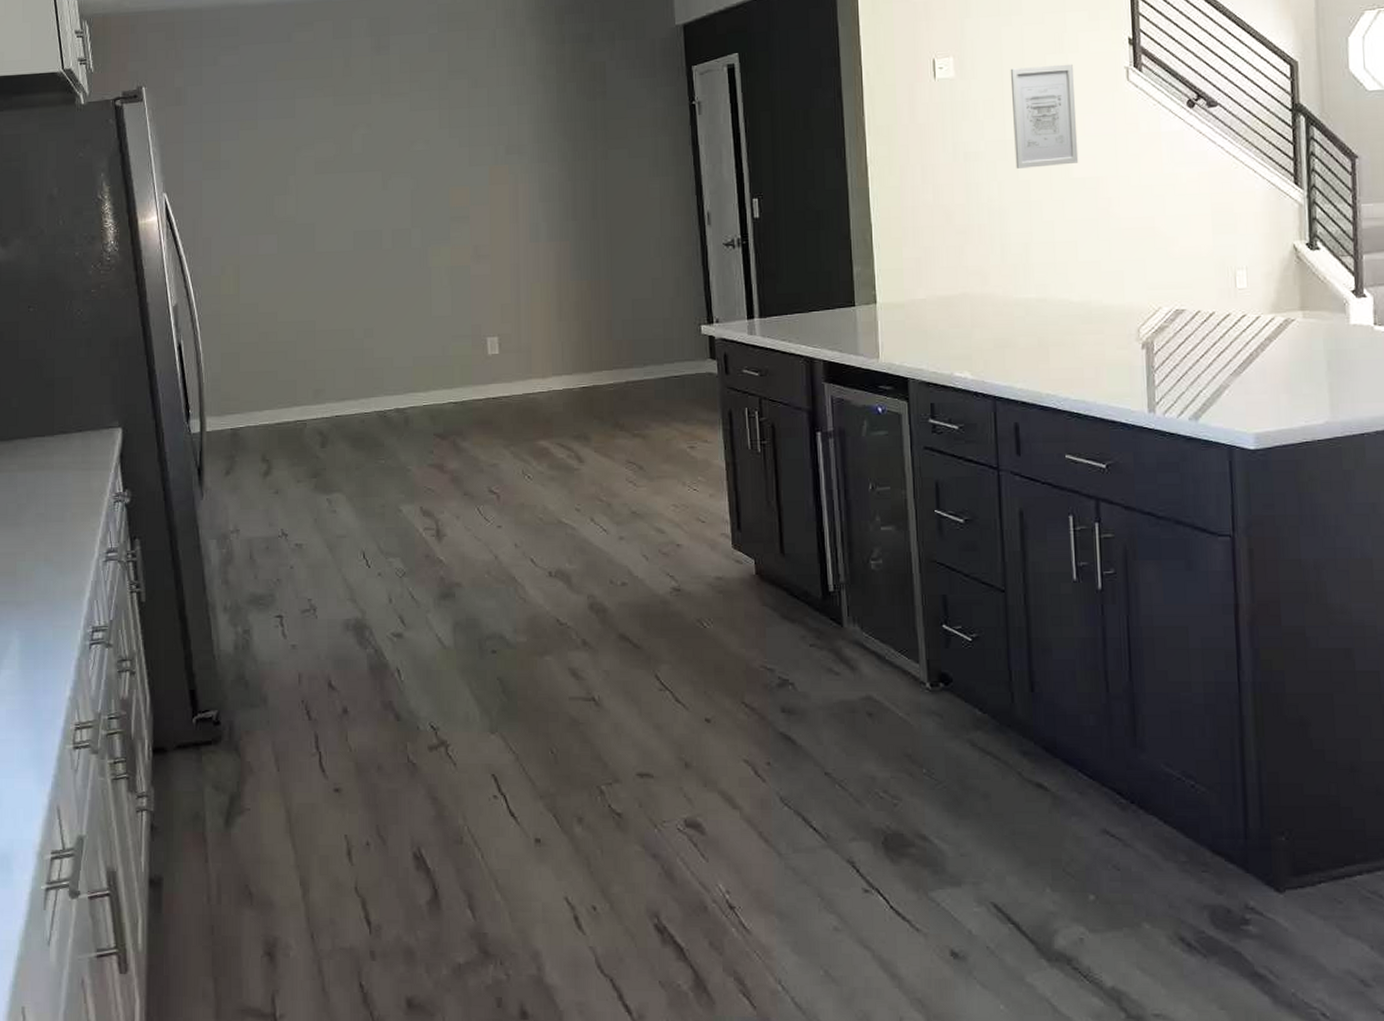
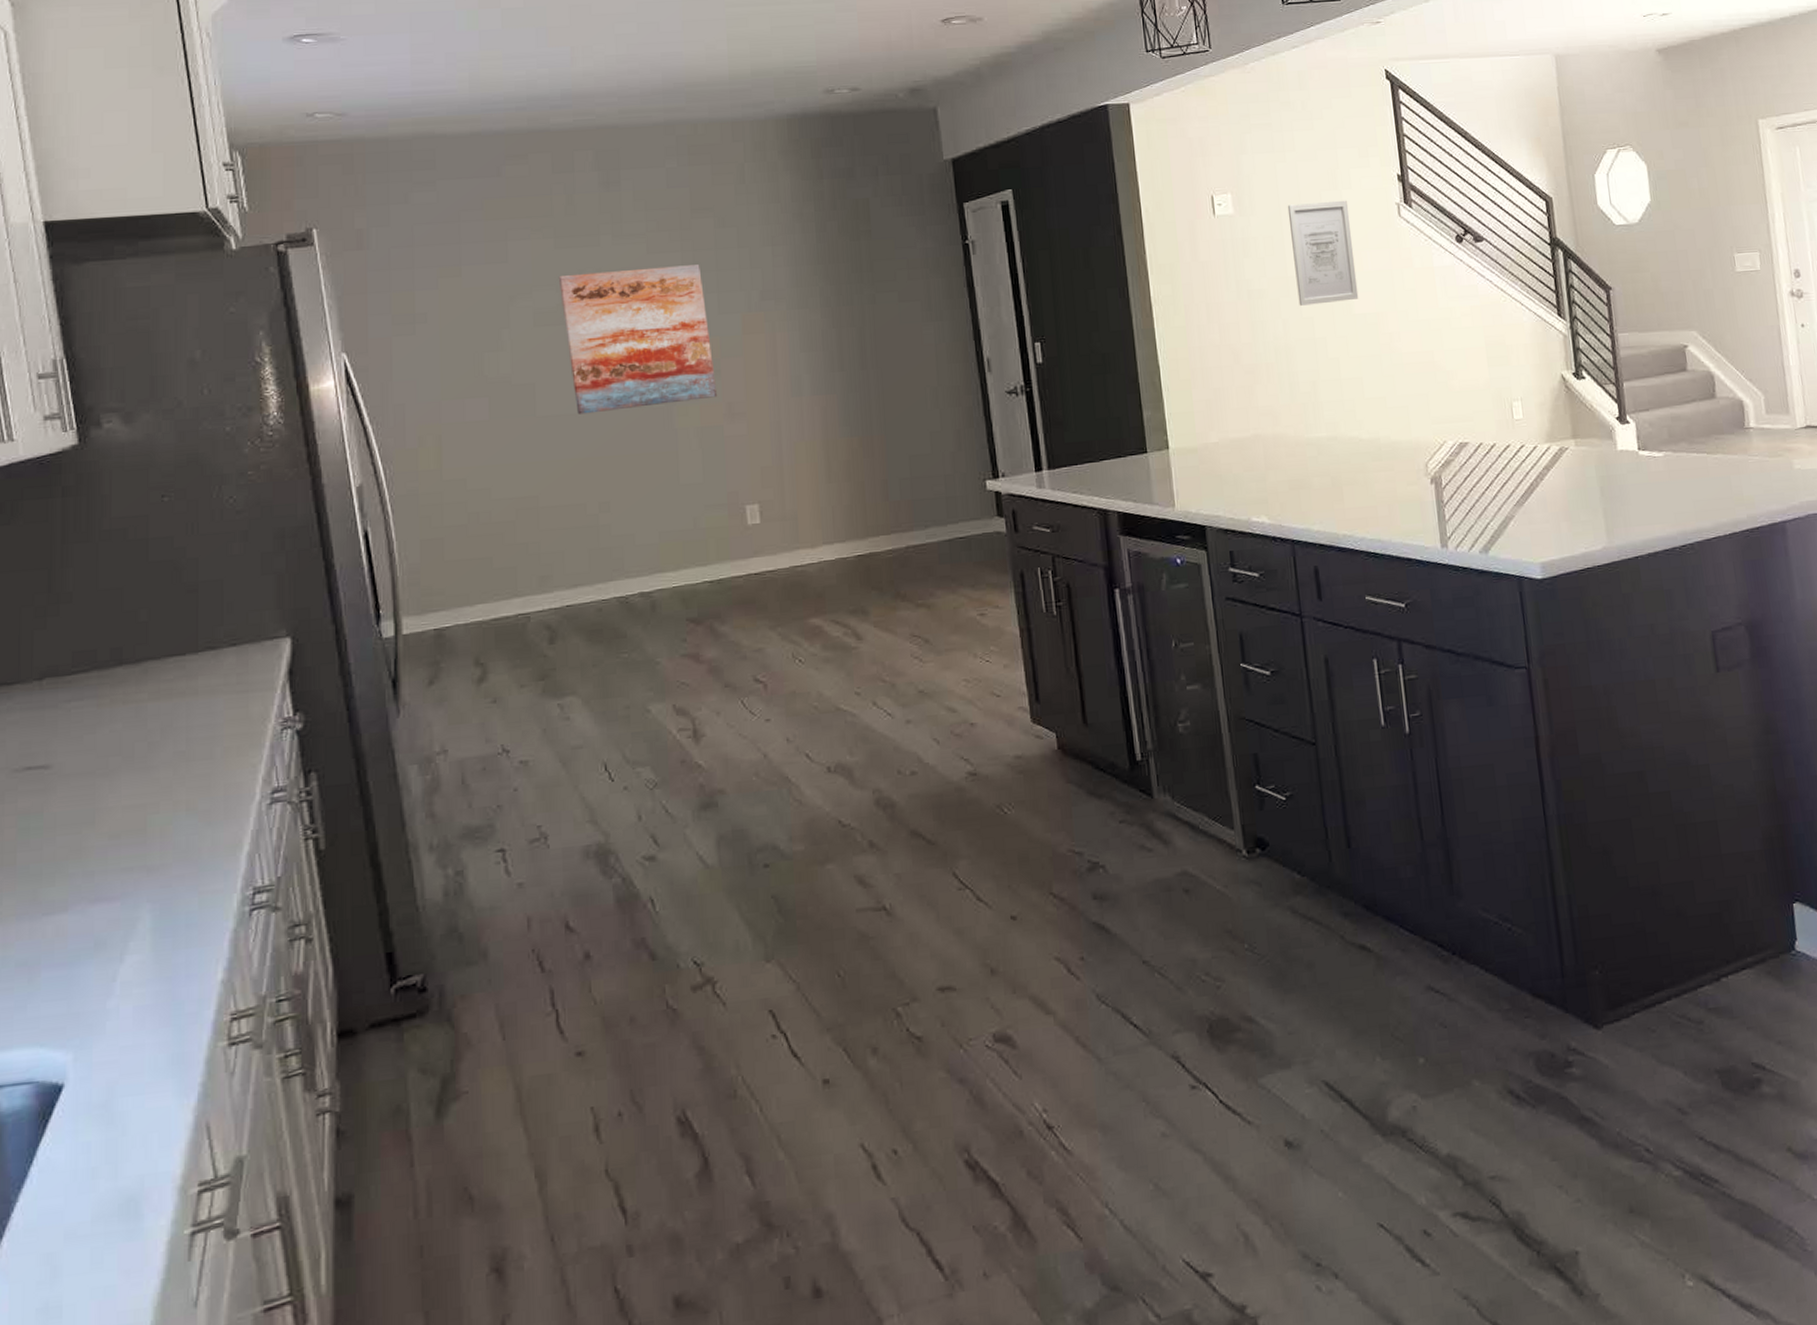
wall art: none [336,121,466,252] -> present [558,264,718,415]

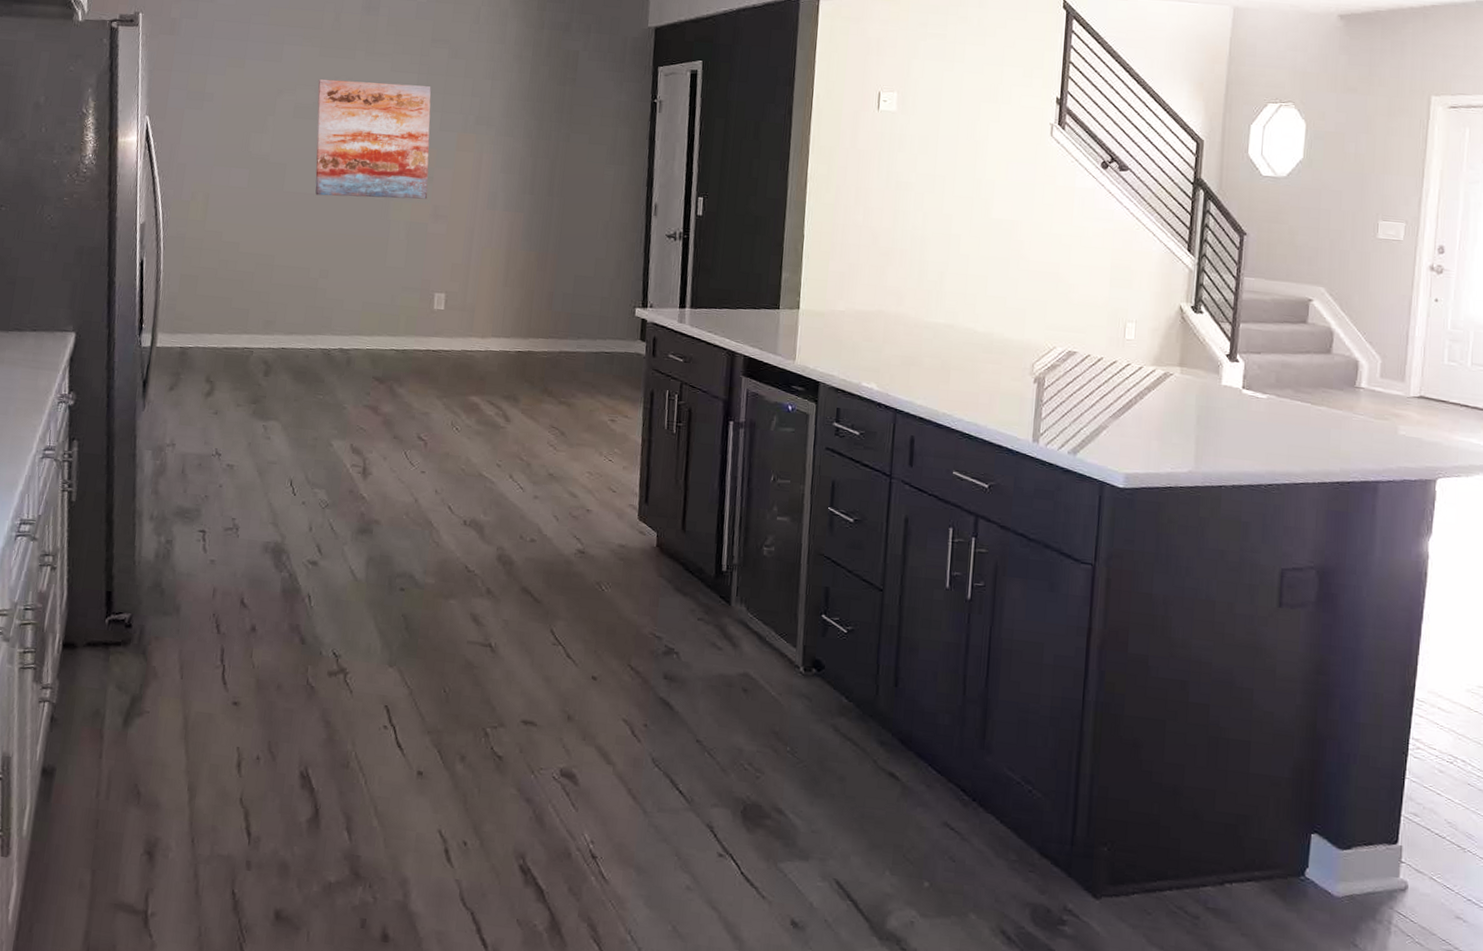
wall art: present [1287,200,1359,306] -> none [941,110,1004,206]

